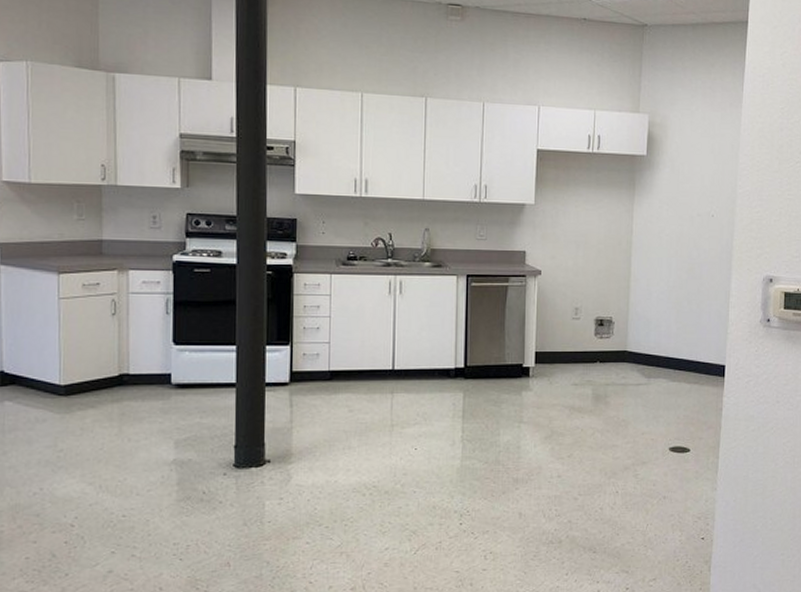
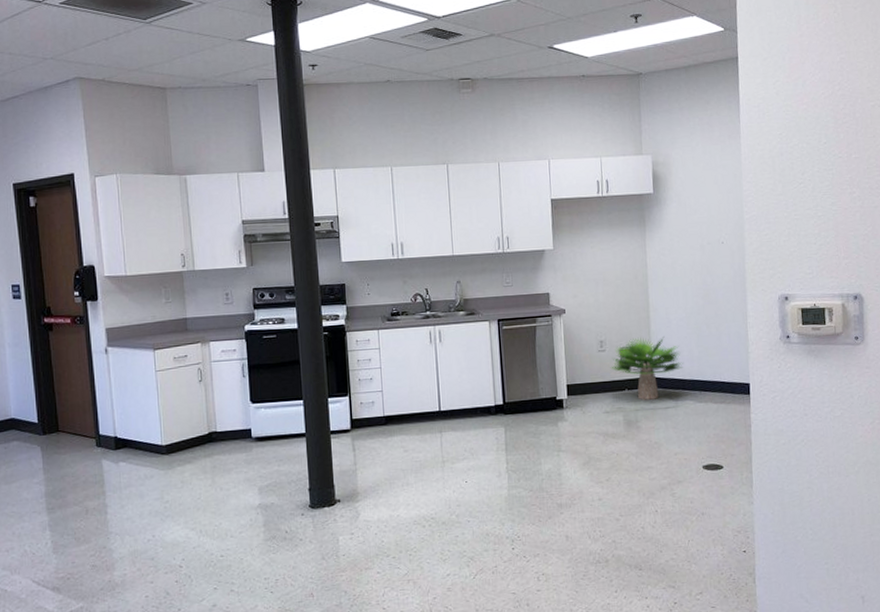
potted plant: none [583,307,660,375] -> present [610,337,683,400]

